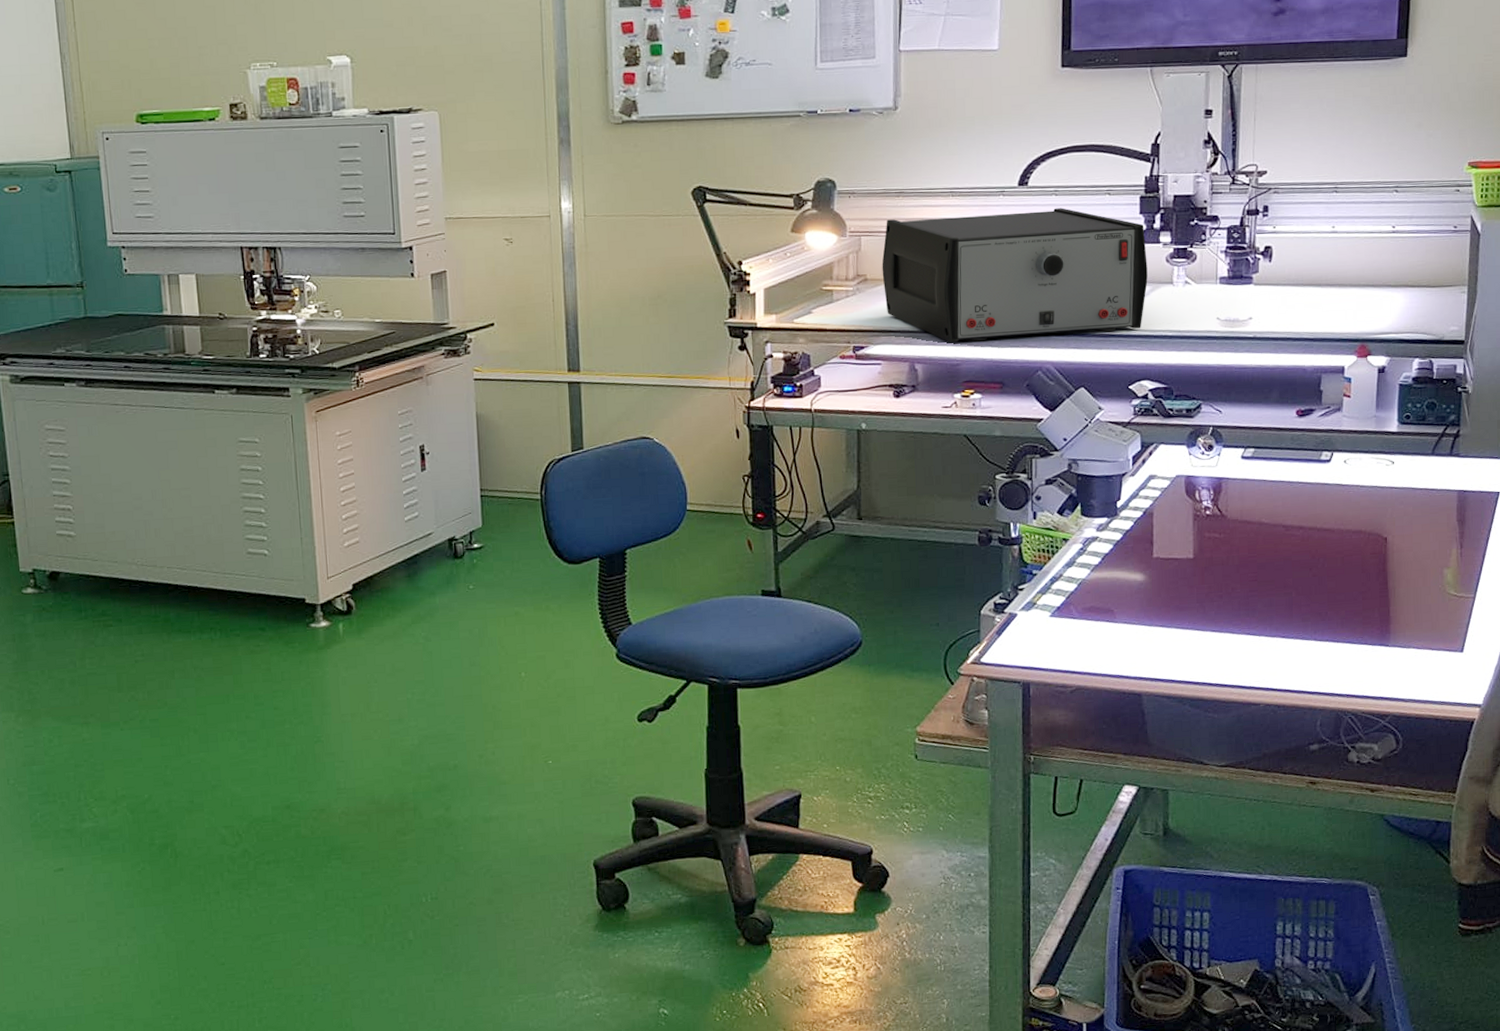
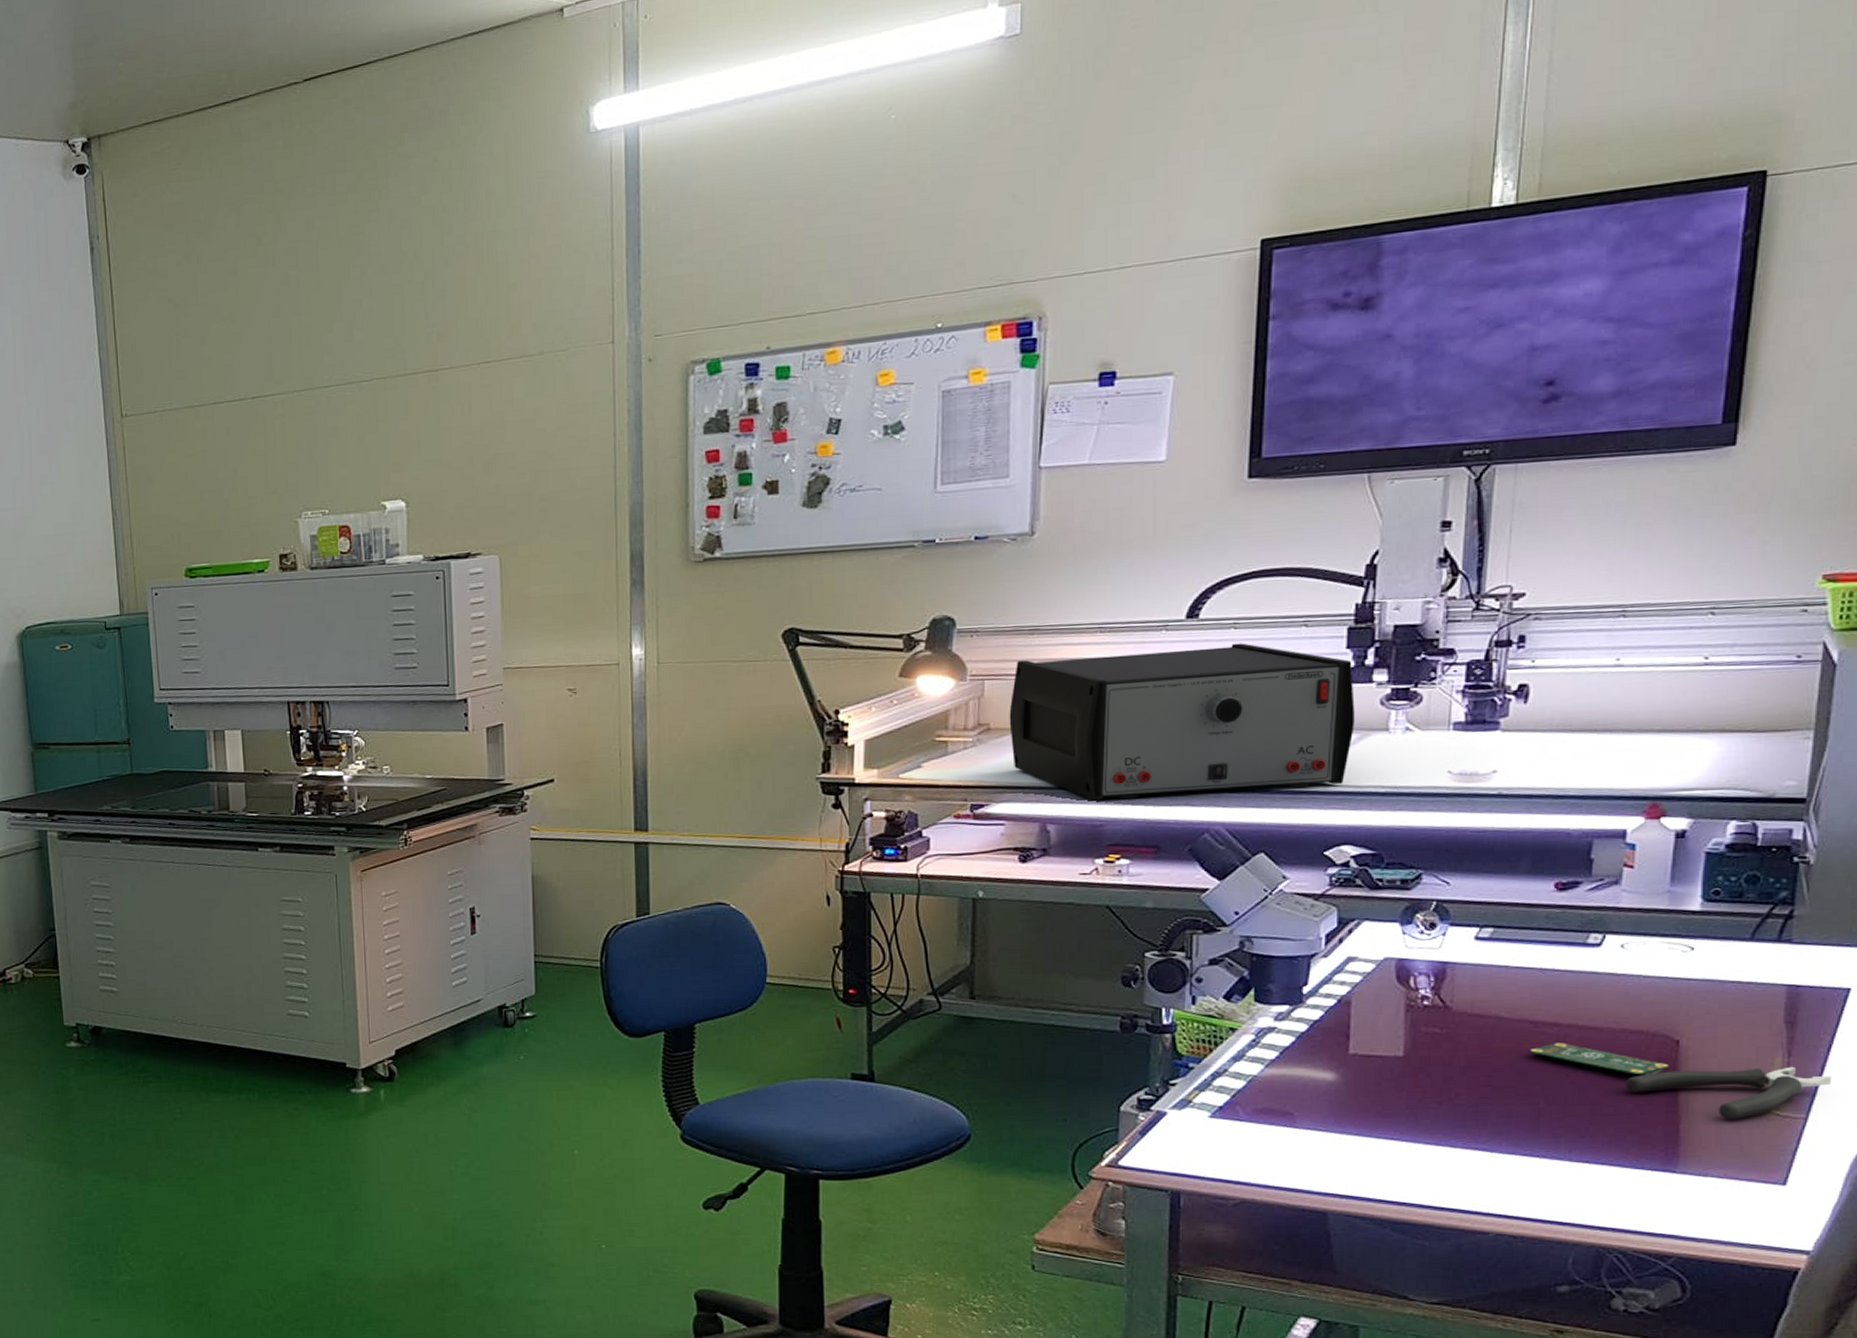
circuit board: none [1284,542,1381,568] -> present [1530,1043,1669,1076]
pliers: none [1351,556,1490,601] -> present [1625,1066,1832,1120]

